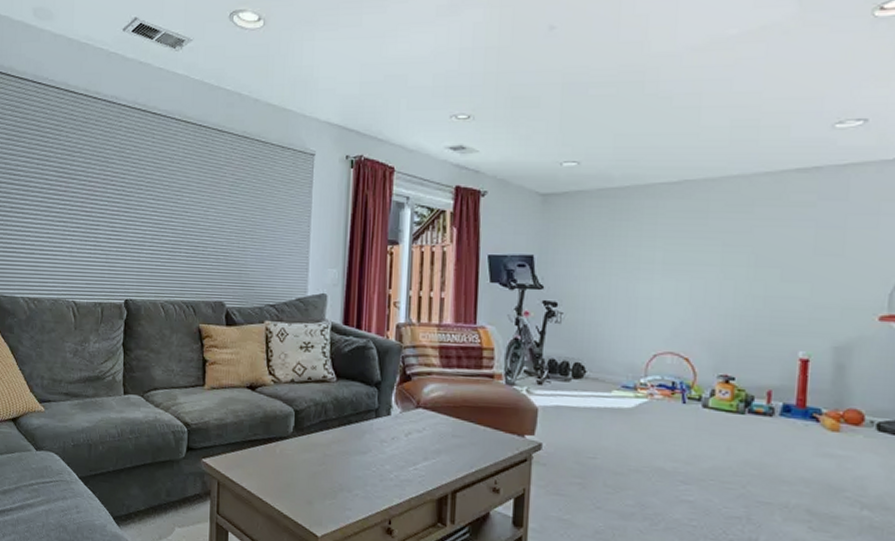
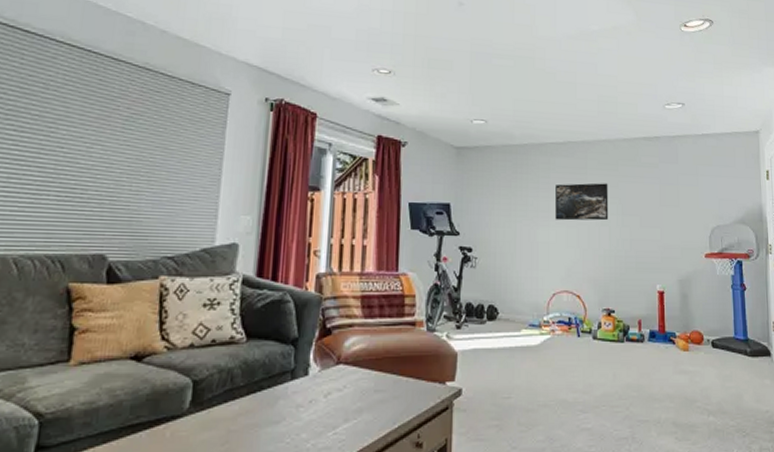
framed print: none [661,228,738,274] -> present [555,183,609,221]

